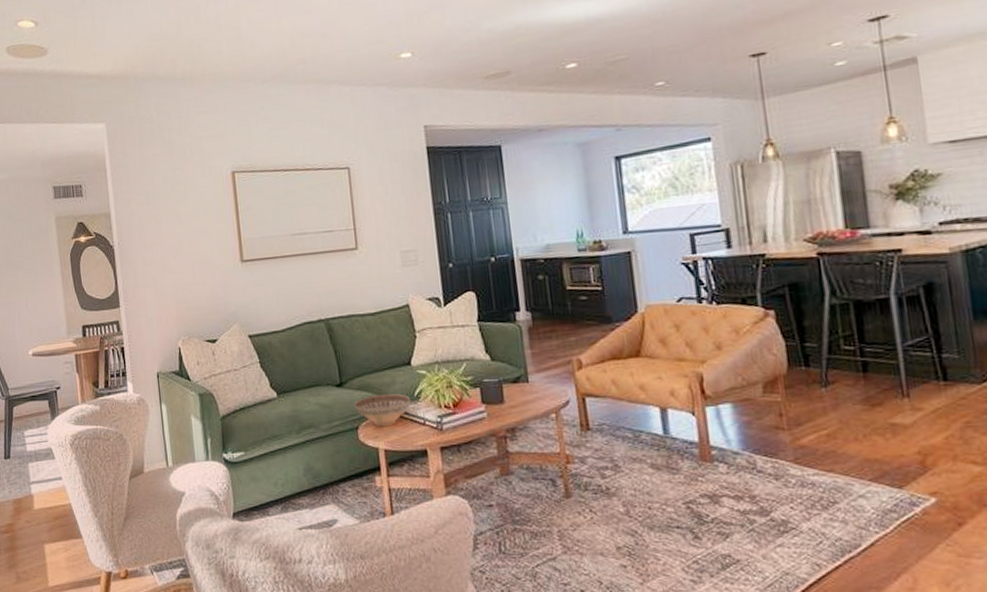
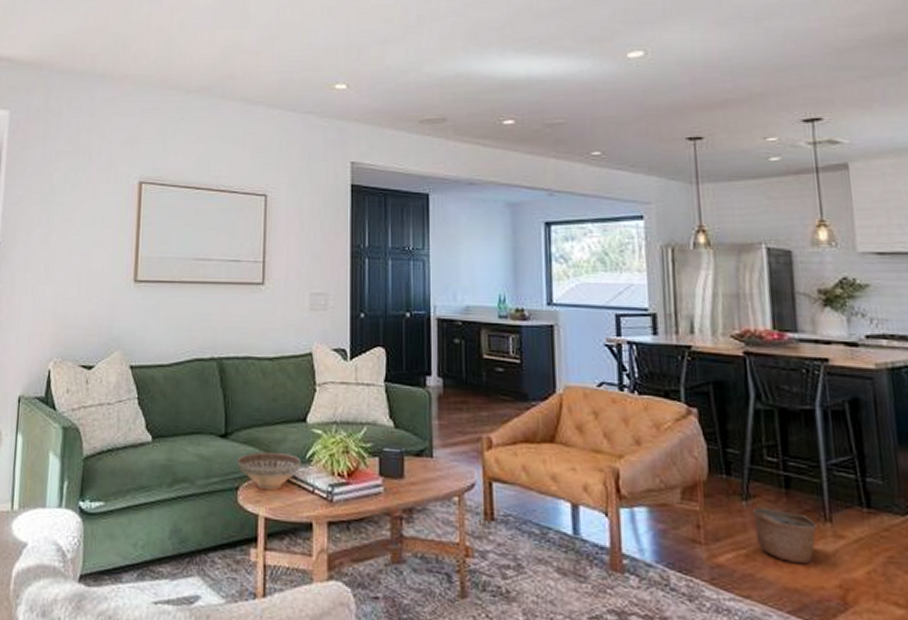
basket: none [831,391,895,437] -> present [752,507,817,563]

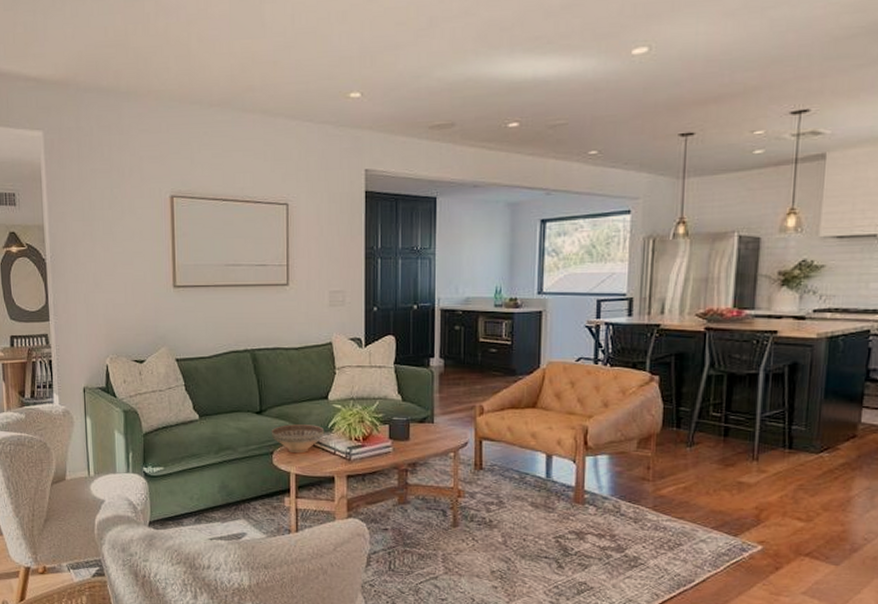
basket: present [752,507,817,563] -> none [694,452,745,492]

